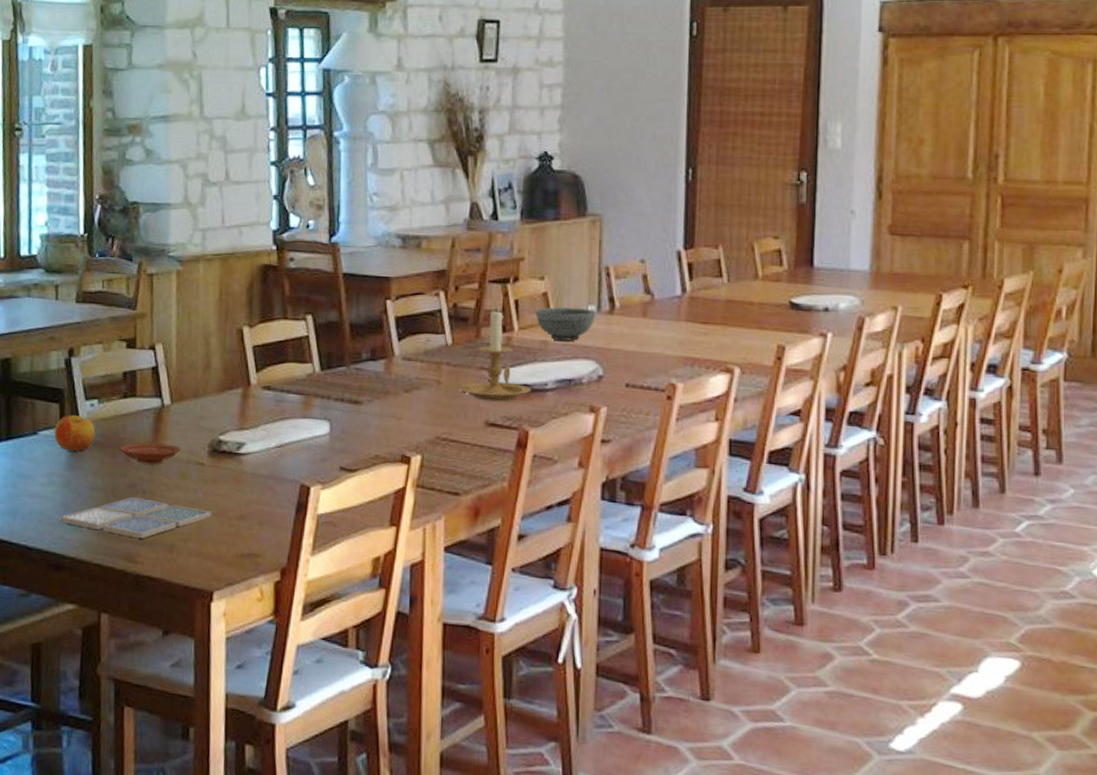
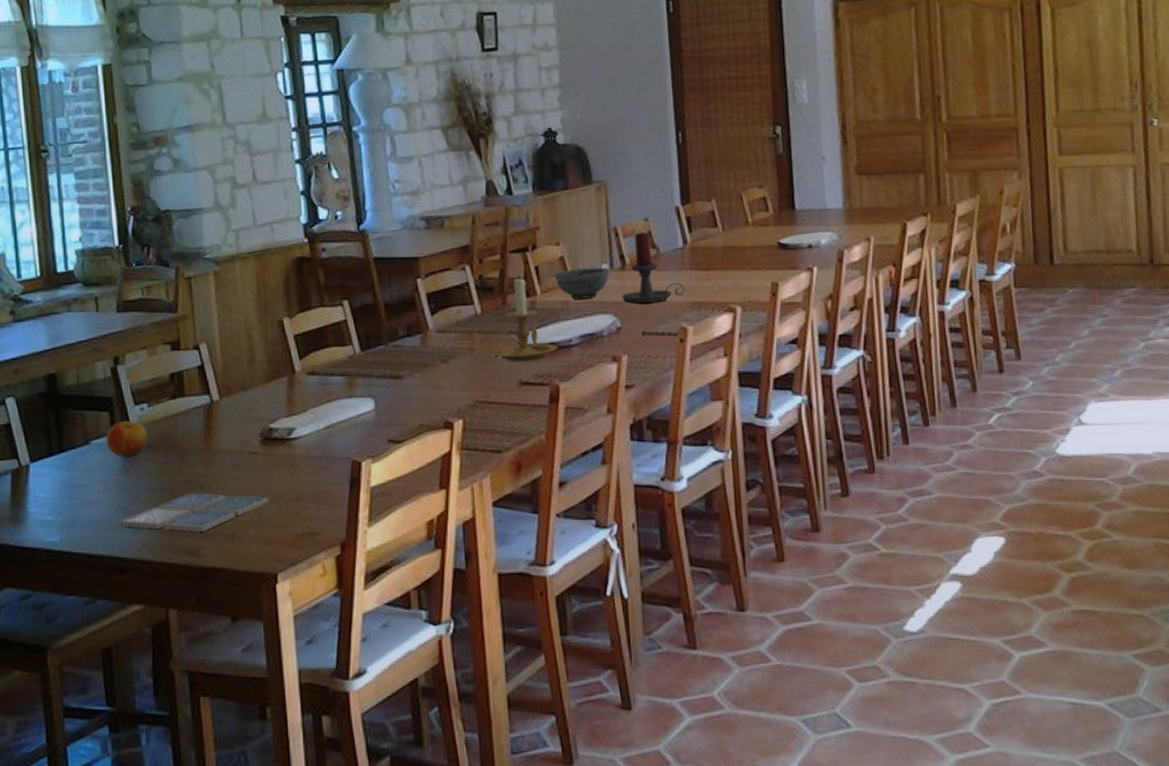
plate: present [119,443,181,465] -> none [173,438,233,460]
candle holder: none [607,274,679,353] -> present [622,231,686,304]

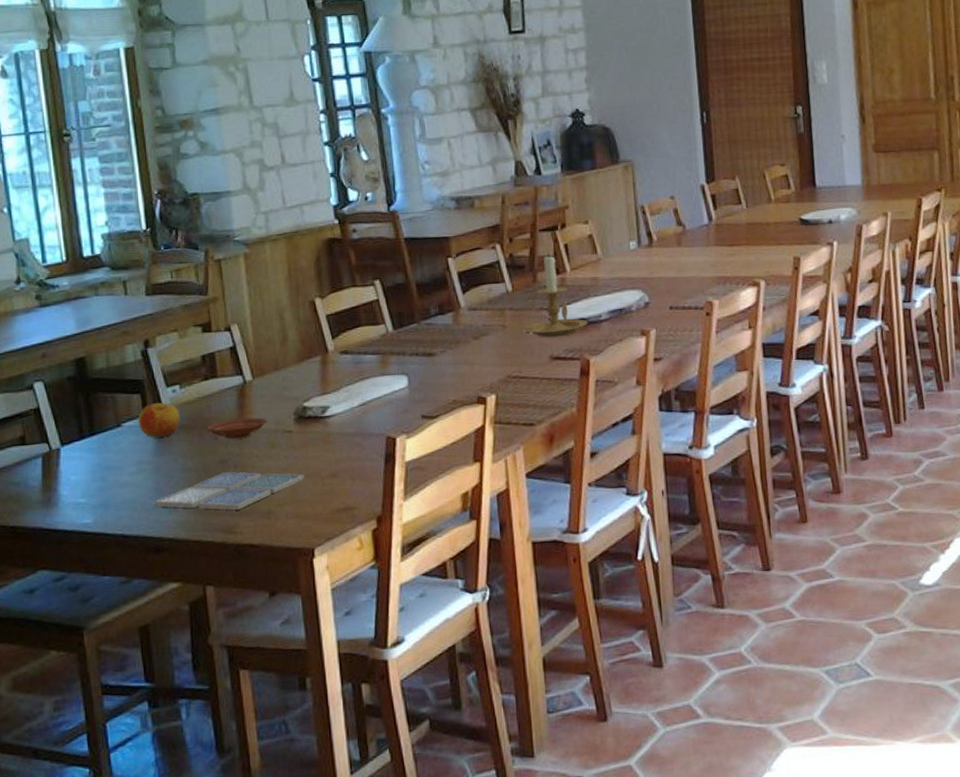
plate: none [173,438,233,460] -> present [206,417,267,439]
bowl: present [553,267,610,299] -> none [582,245,637,276]
candle holder: present [622,231,686,304] -> none [649,209,711,279]

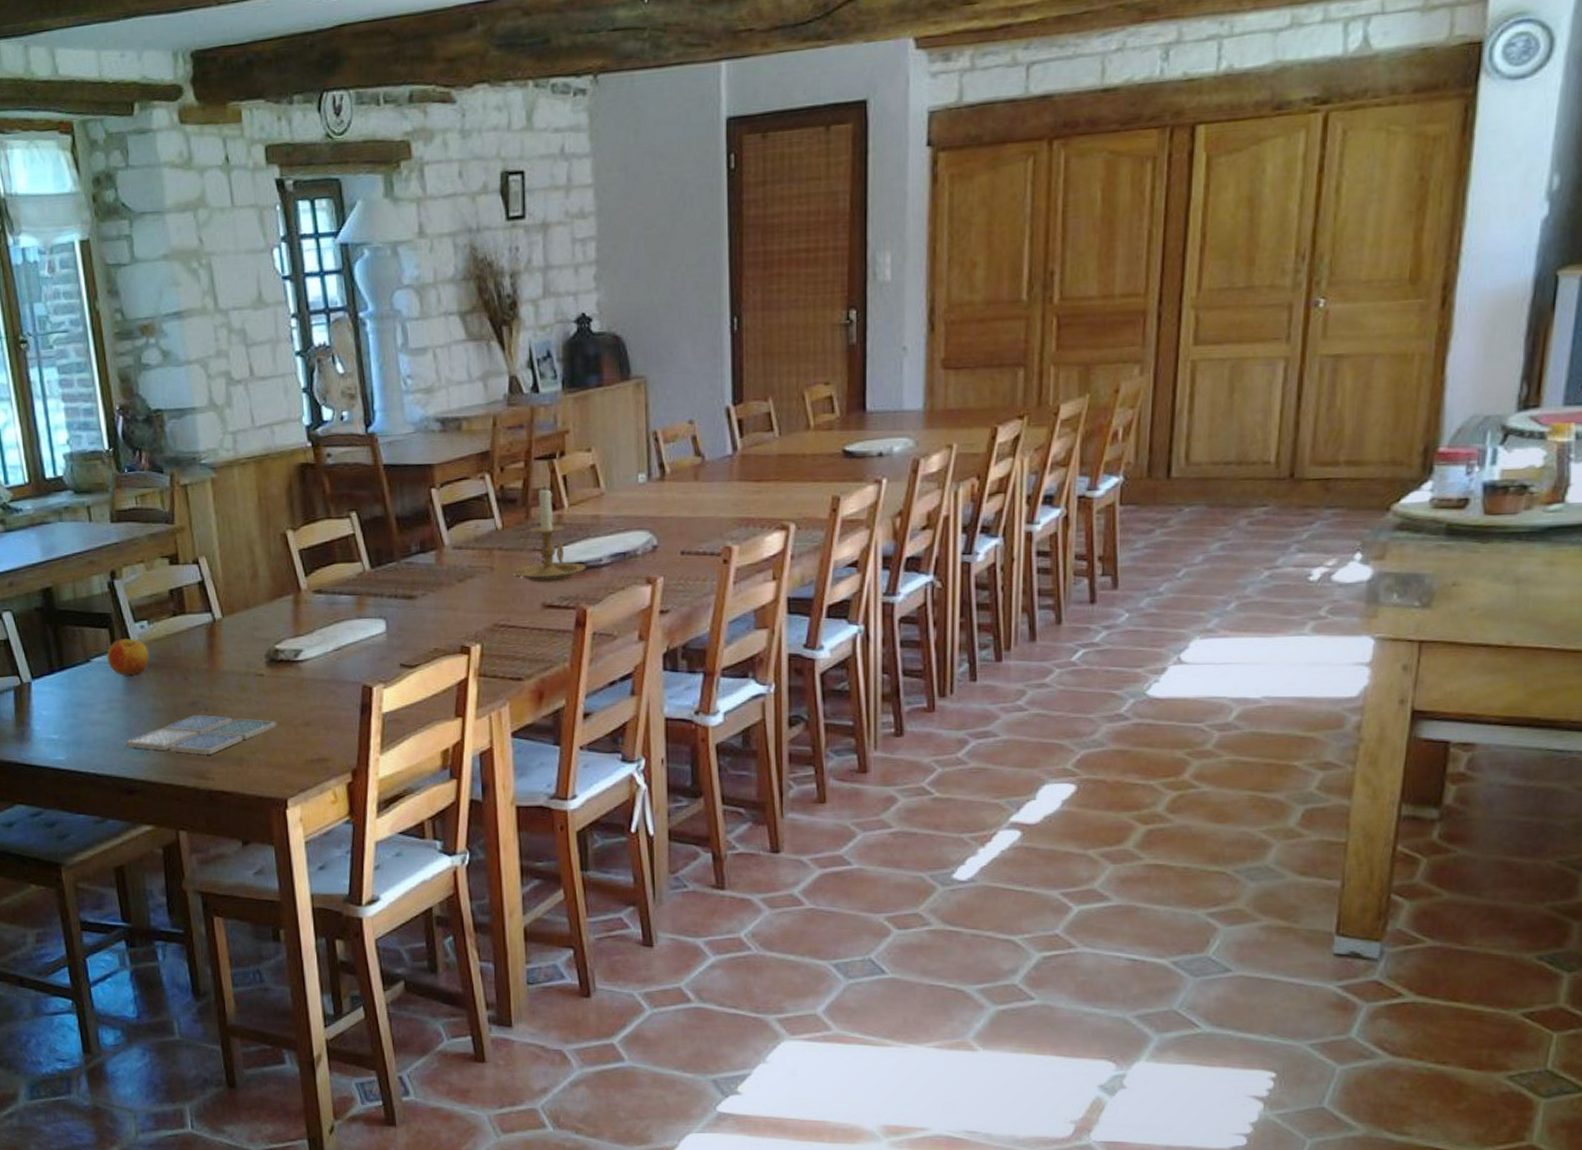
plate: present [206,417,267,439] -> none [176,658,238,681]

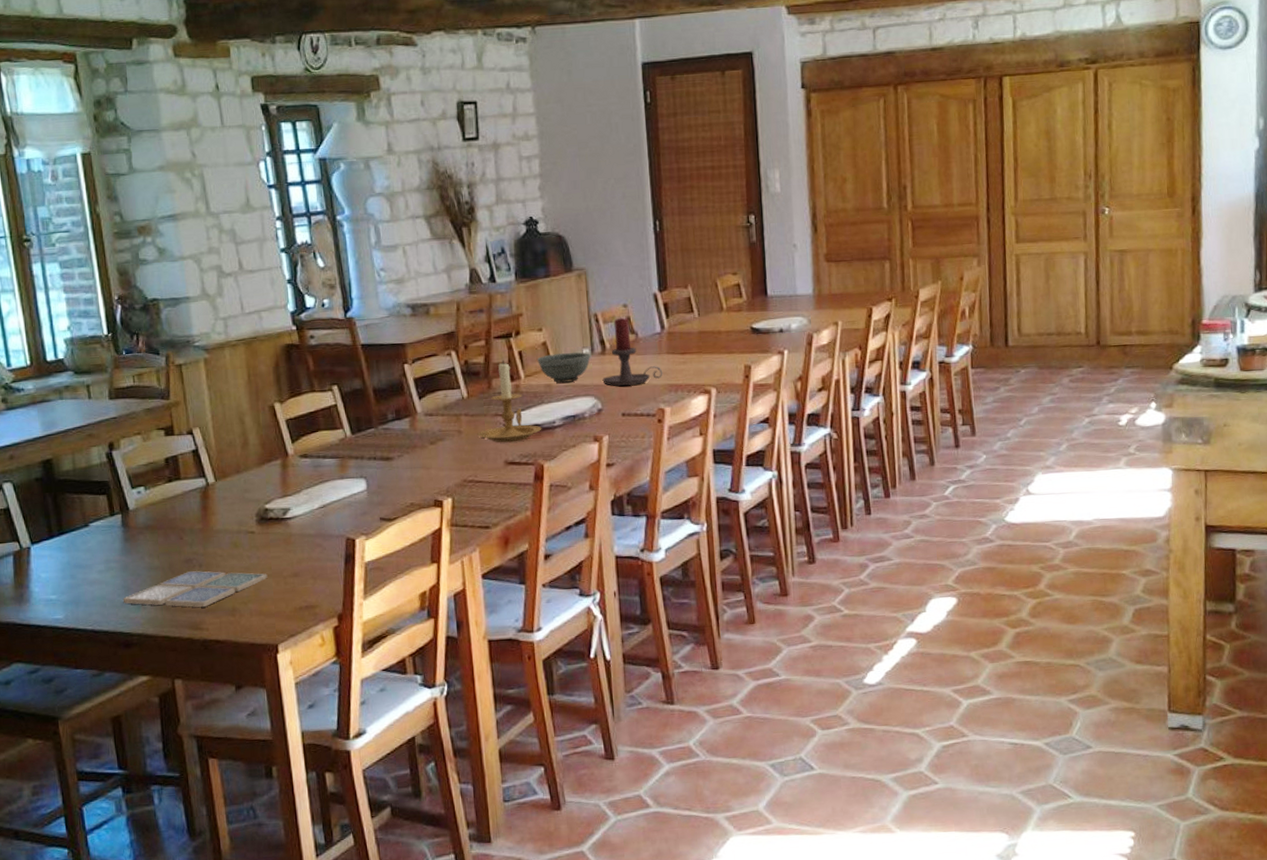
apple: present [107,639,150,676] -> none [105,504,146,538]
bowl: none [583,477,647,514] -> present [536,352,590,383]
candle holder: none [660,436,733,520] -> present [602,317,663,387]

